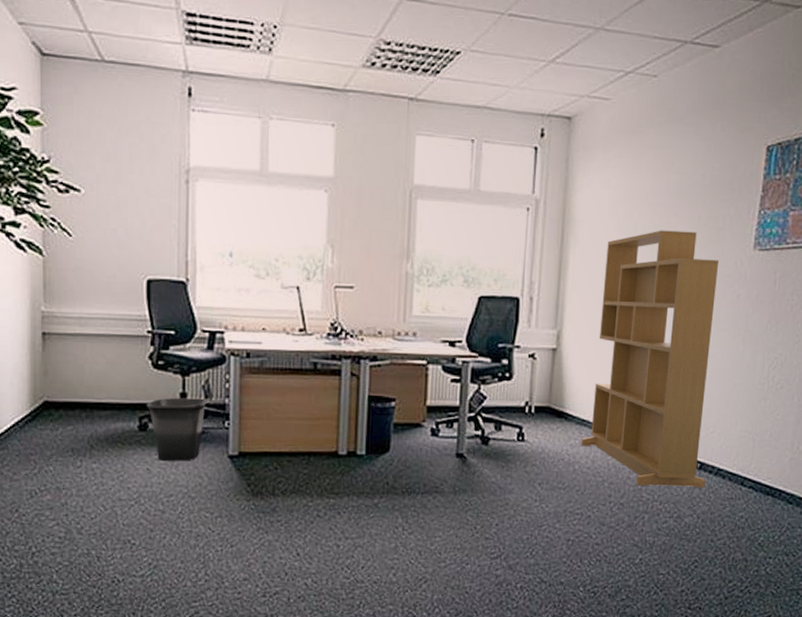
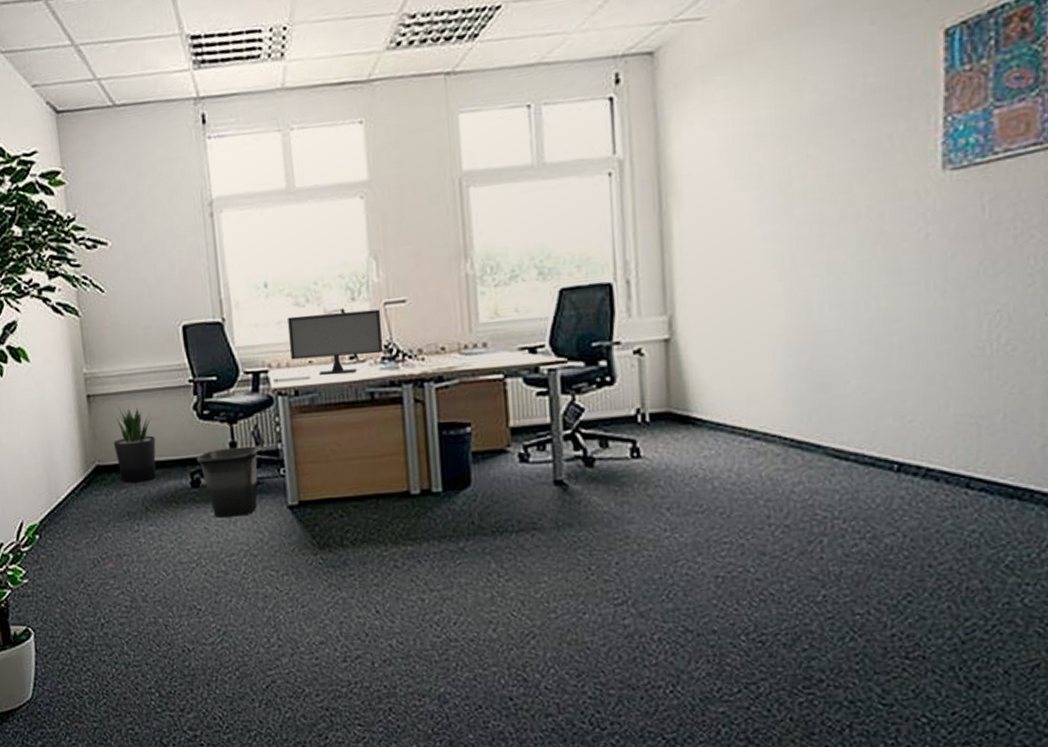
planter: none [64,346,108,421] -> present [113,405,157,483]
computer monitor: none [247,286,331,344] -> present [288,309,383,376]
bookshelf: present [580,230,719,488] -> none [717,161,909,500]

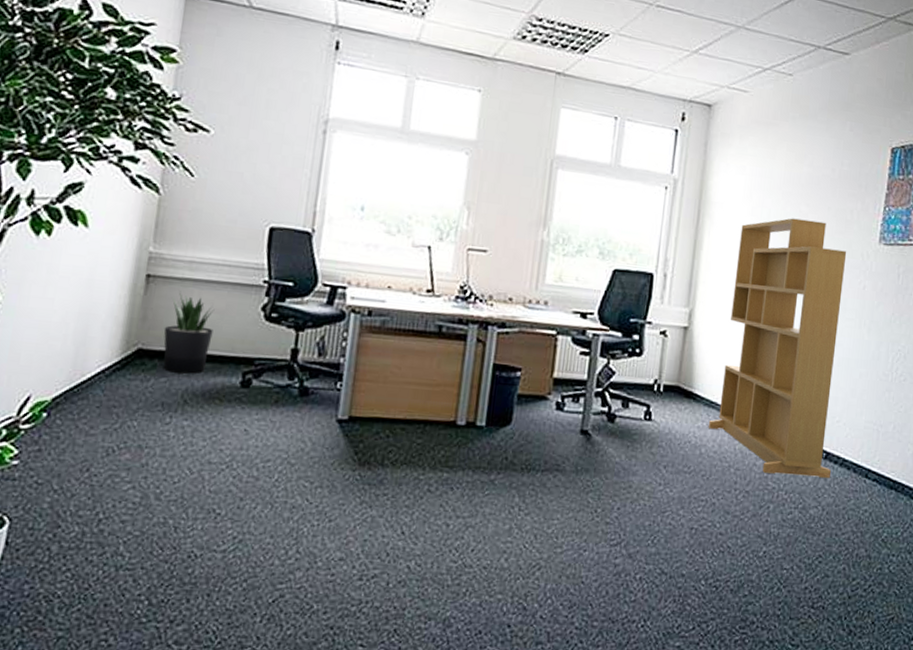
waste bin: present [196,446,259,518] -> none [252,353,321,424]
computer monitor: present [288,309,383,376] -> none [372,242,464,306]
bookshelf: none [717,161,909,500] -> present [708,218,847,479]

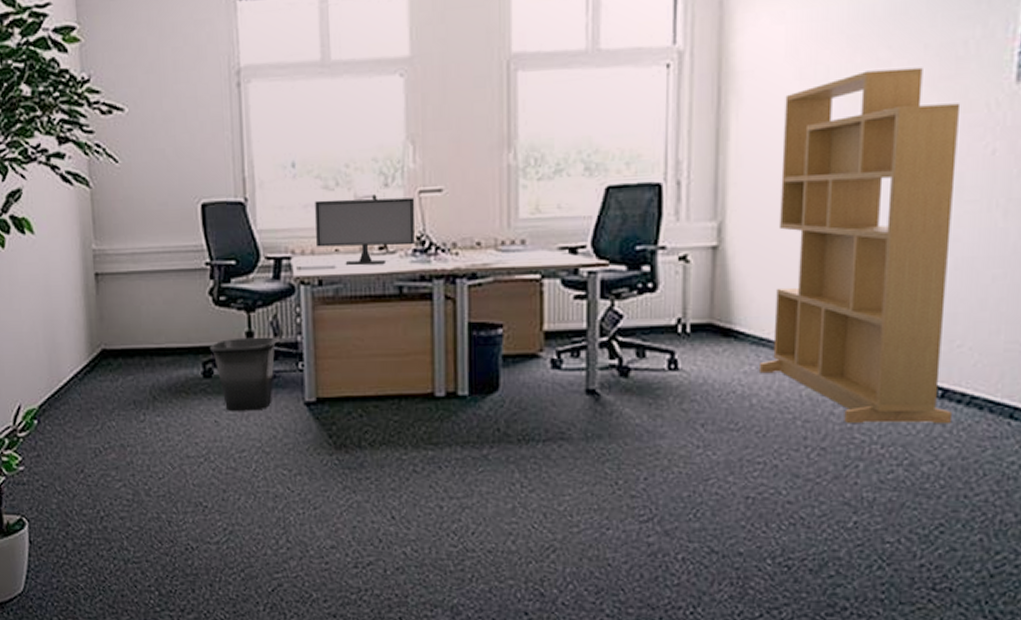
planter: present [163,291,215,374] -> none [121,285,167,370]
waste bin: none [252,353,321,424] -> present [209,337,277,411]
computer monitor: none [372,242,464,306] -> present [315,197,416,266]

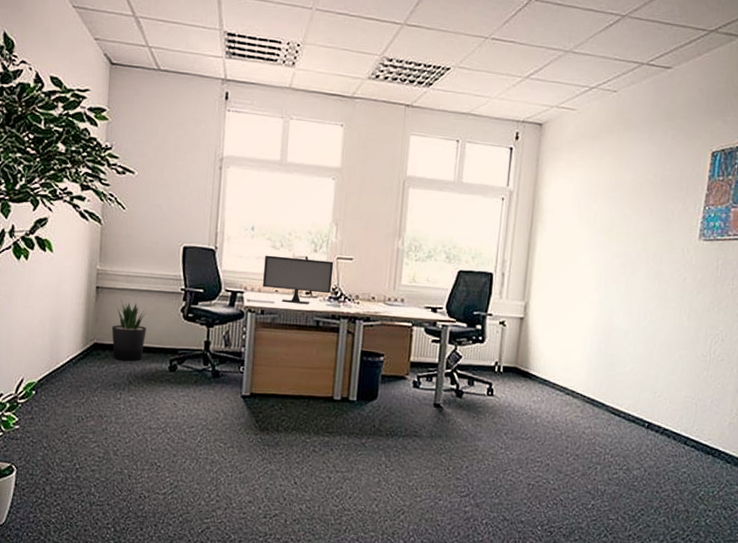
planter: none [121,285,167,370] -> present [111,298,147,361]
waste bin: present [209,337,277,411] -> none [176,345,227,399]
bookshelf: present [758,67,961,424] -> none [542,220,668,445]

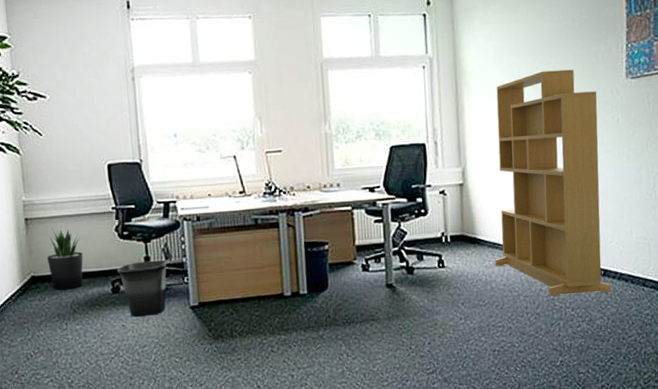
waste bin: none [176,345,227,399] -> present [116,260,168,317]
computer monitor: present [263,255,334,305] -> none [192,156,265,206]
bookshelf: none [542,220,668,445] -> present [494,69,611,296]

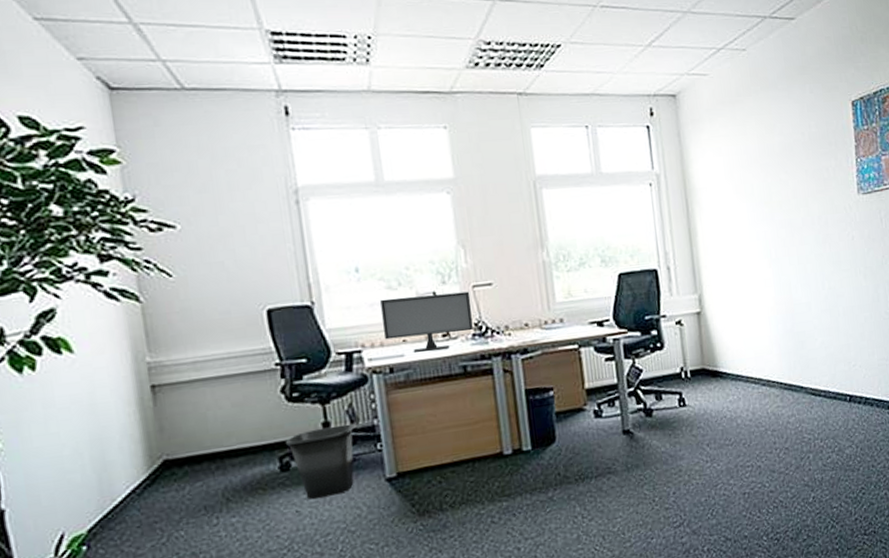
planter: present [46,227,83,291] -> none [185,393,239,476]
computer monitor: none [192,156,265,206] -> present [380,291,473,353]
bookshelf: present [494,69,611,296] -> none [729,185,857,428]

